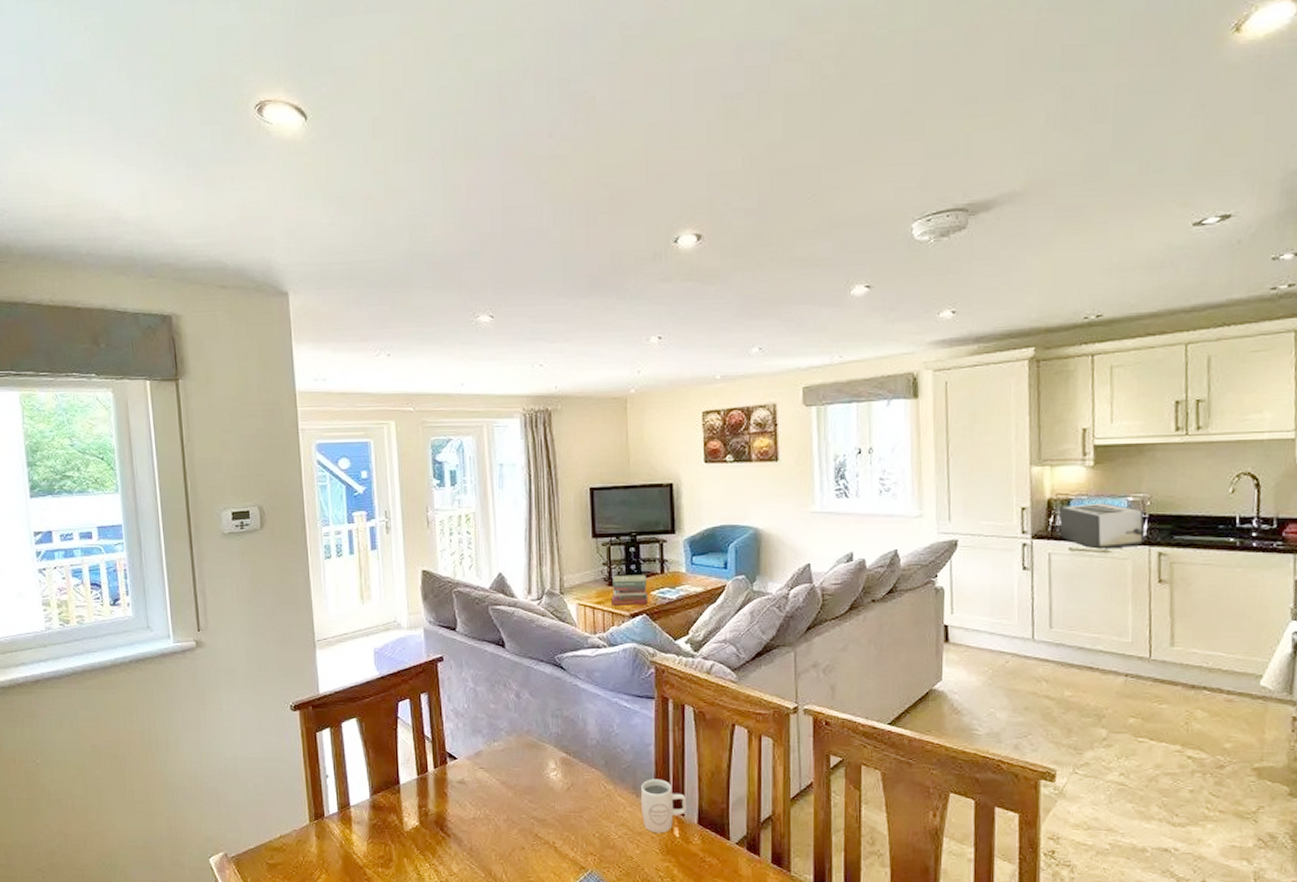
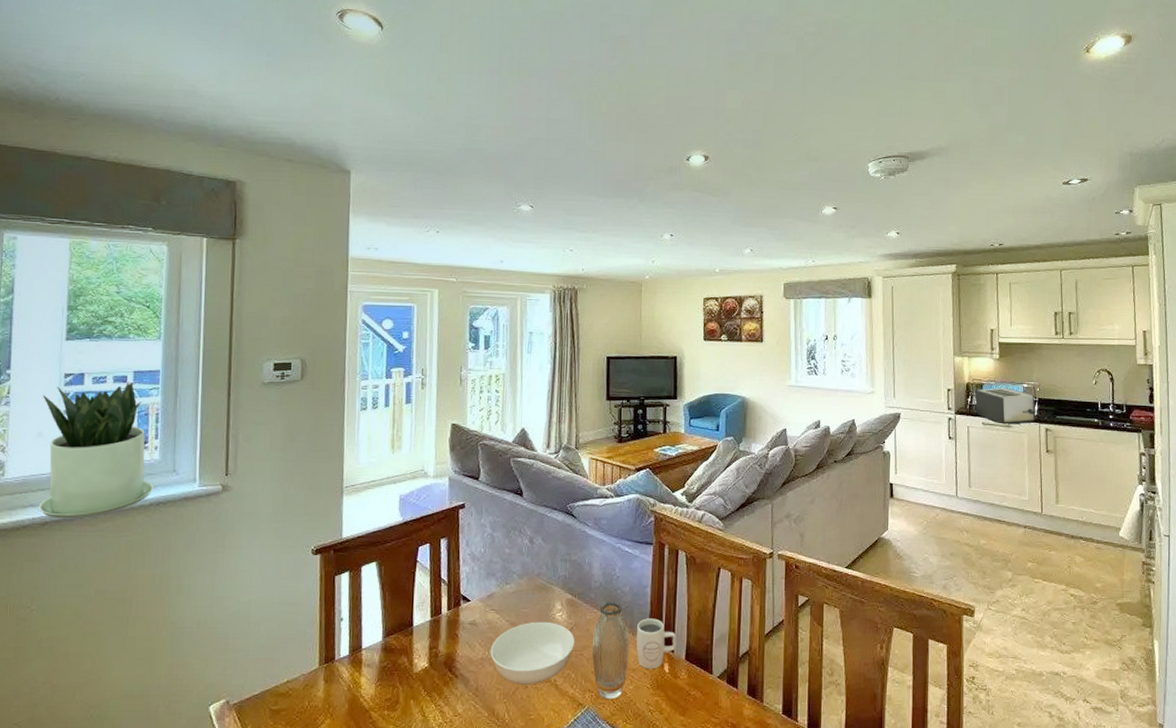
planter: none [17,538,132,677] -> present [38,381,155,519]
bowl: none [482,781,573,846] -> present [490,621,575,685]
vase: none [592,761,633,864] -> present [592,602,629,700]
books: present [611,574,649,606] -> none [620,433,652,461]

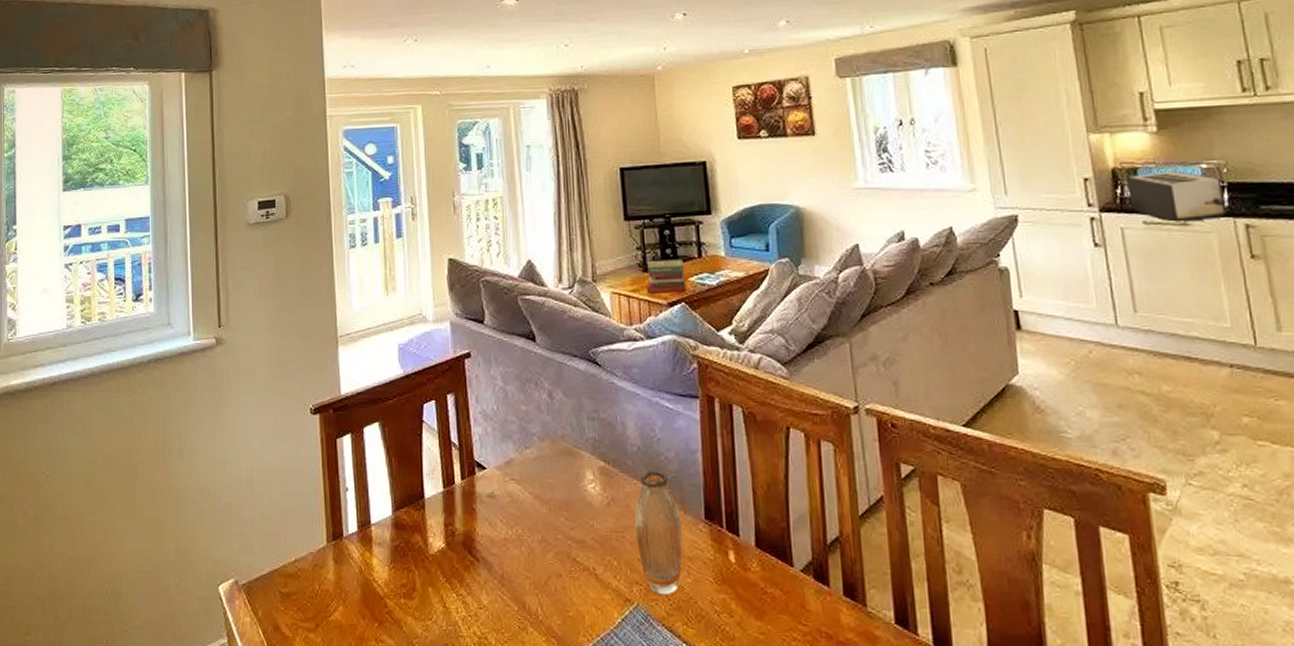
planter: present [38,381,155,519] -> none [45,230,152,379]
bowl: present [490,621,575,685] -> none [514,494,614,573]
books: none [620,433,652,461] -> present [647,259,687,294]
mug: present [635,618,677,670] -> none [688,492,742,558]

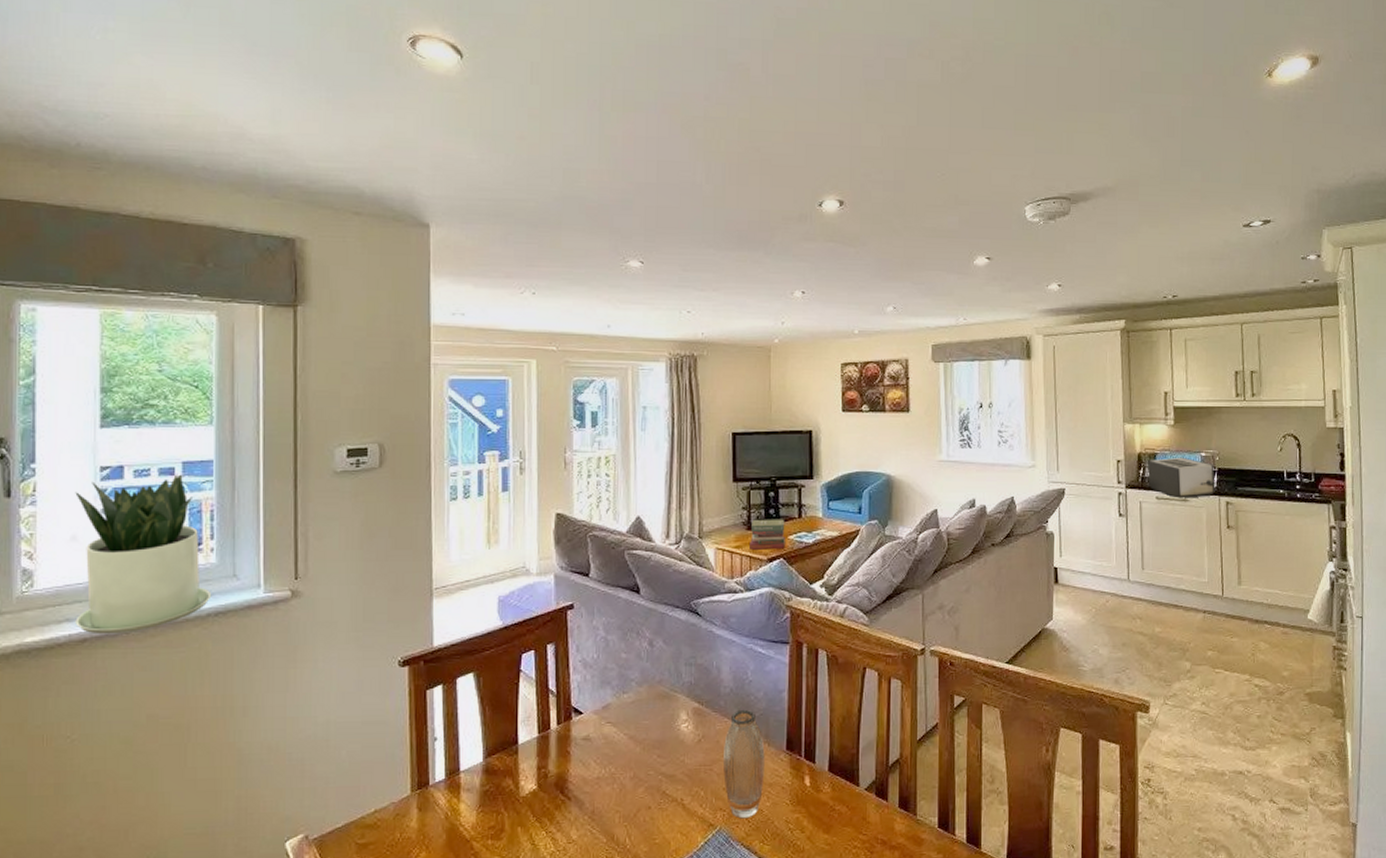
planter: none [45,230,152,379] -> present [75,474,212,635]

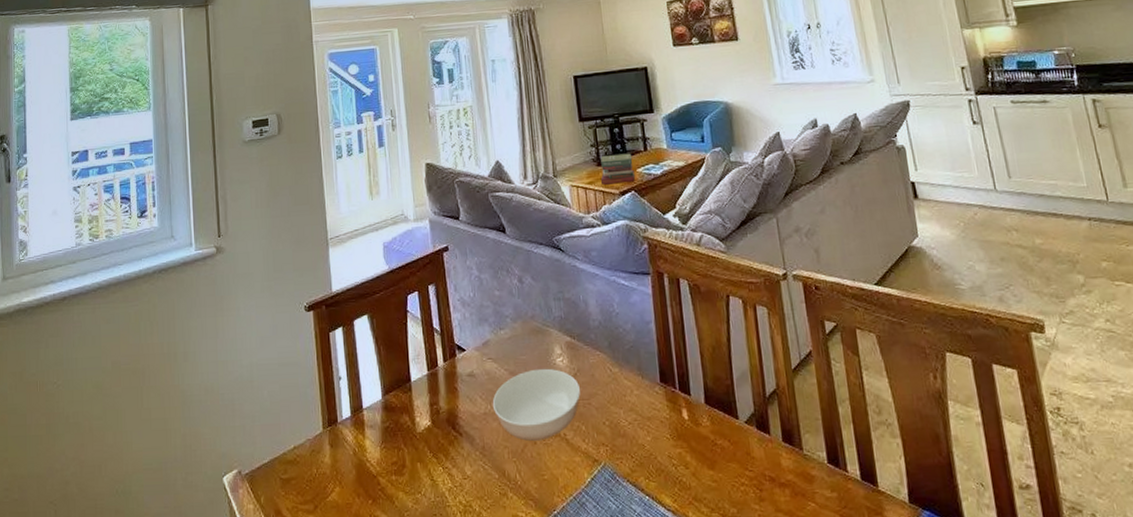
planter: present [75,474,212,635] -> none [55,153,156,293]
bowl: none [607,733,704,806] -> present [492,368,581,441]
vase: present [723,709,765,819] -> none [599,342,642,454]
toaster: present [1148,457,1215,498] -> none [995,57,1078,101]

